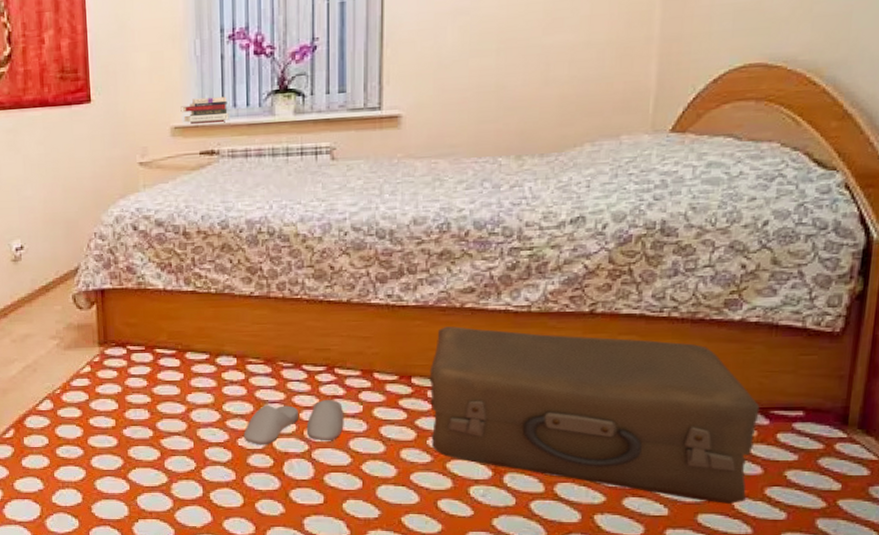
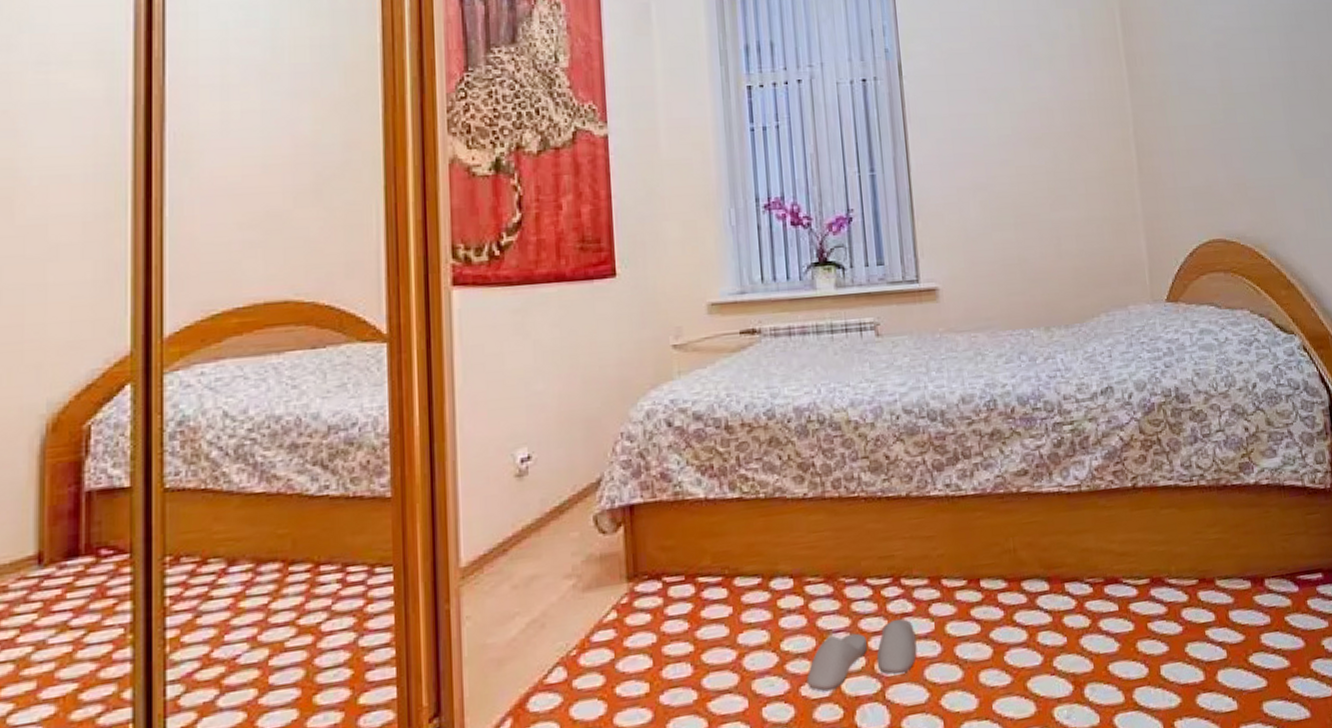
books: present [180,96,229,124] -> none [717,269,770,300]
suitcase: present [429,326,760,504] -> none [996,512,1298,687]

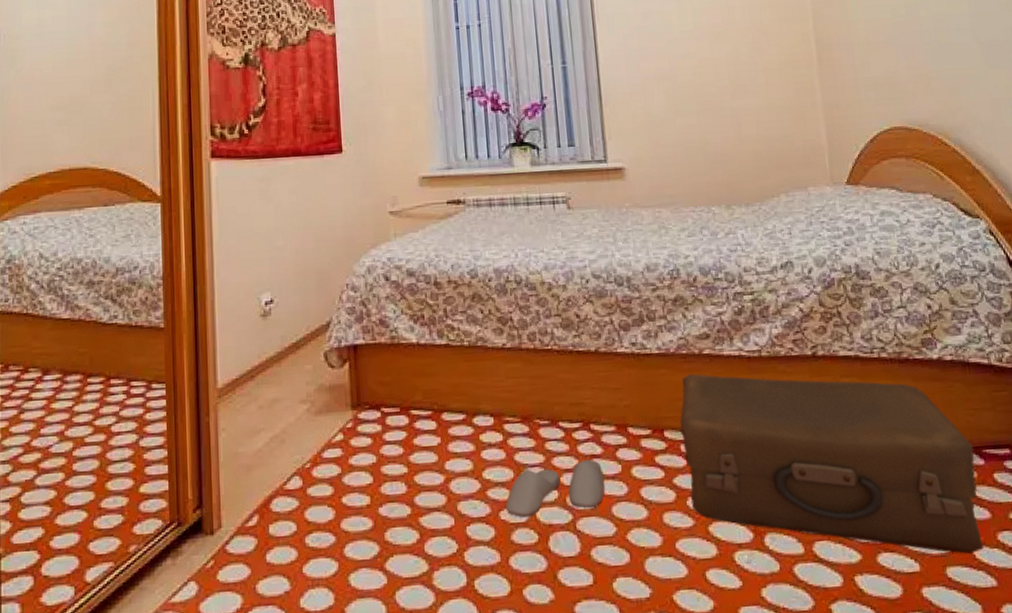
suitcase: none [996,512,1298,687] -> present [679,374,984,554]

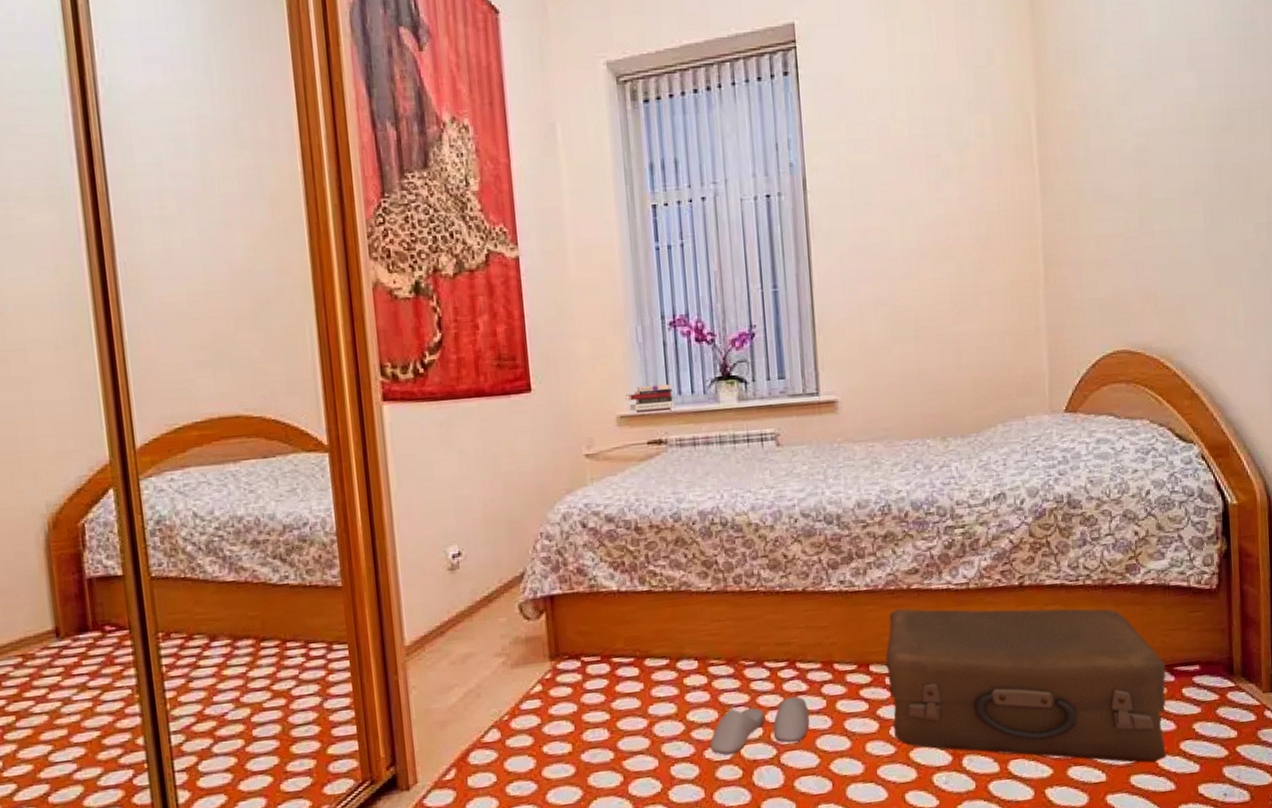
books: none [427,148,473,175] -> present [625,384,675,413]

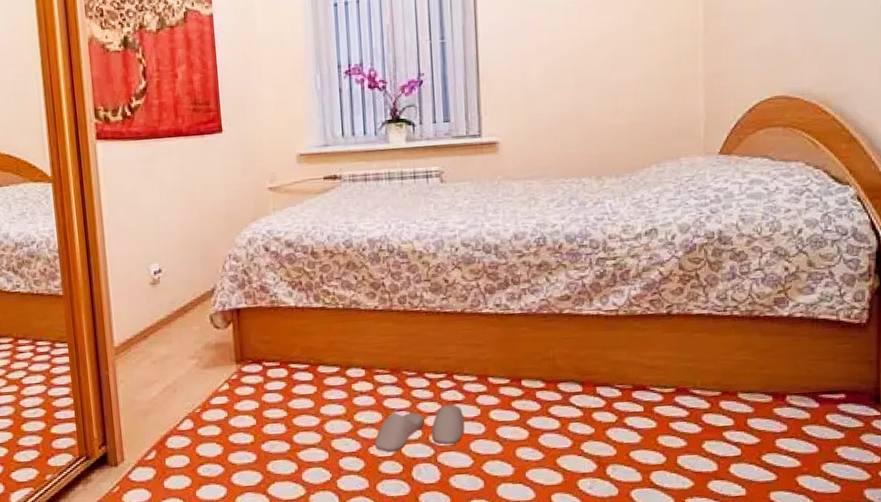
books: present [625,384,675,413] -> none [305,126,349,152]
suitcase: present [885,608,1166,763] -> none [536,331,811,481]

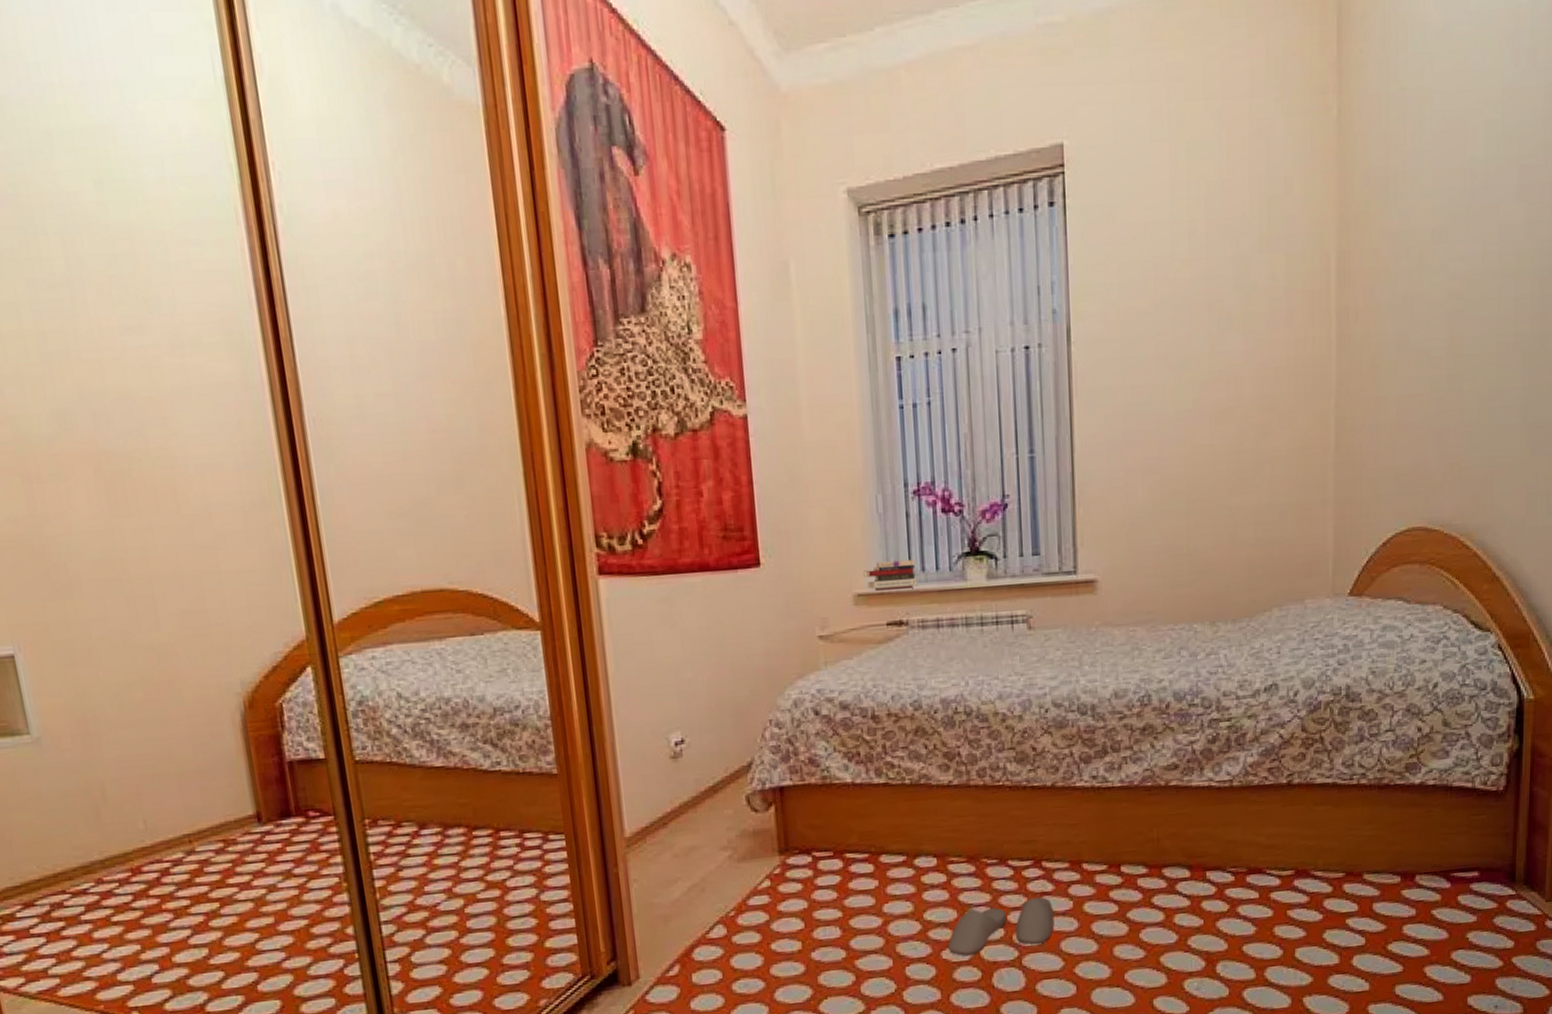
books: none [305,126,349,152] -> present [863,559,918,591]

